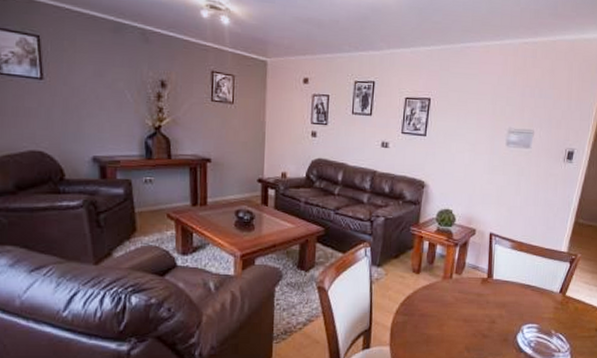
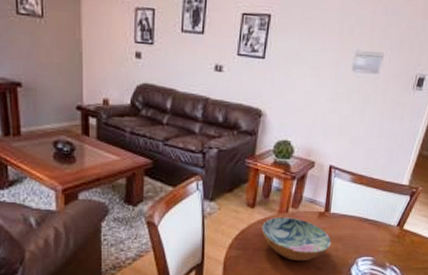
bowl: none [427,283,496,328] -> present [262,217,332,262]

